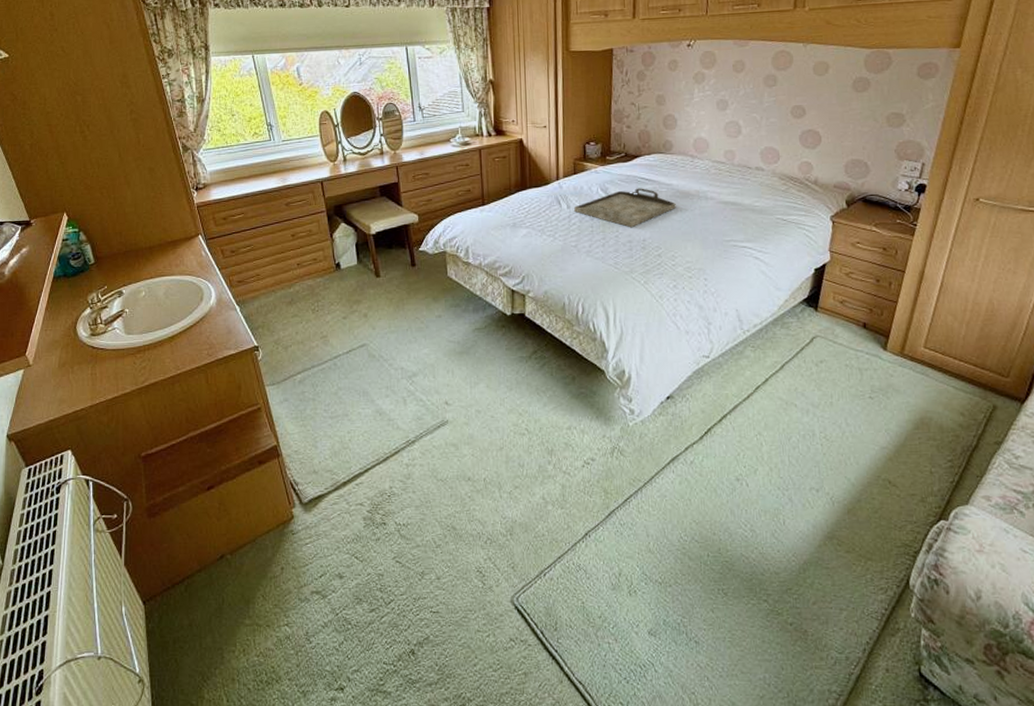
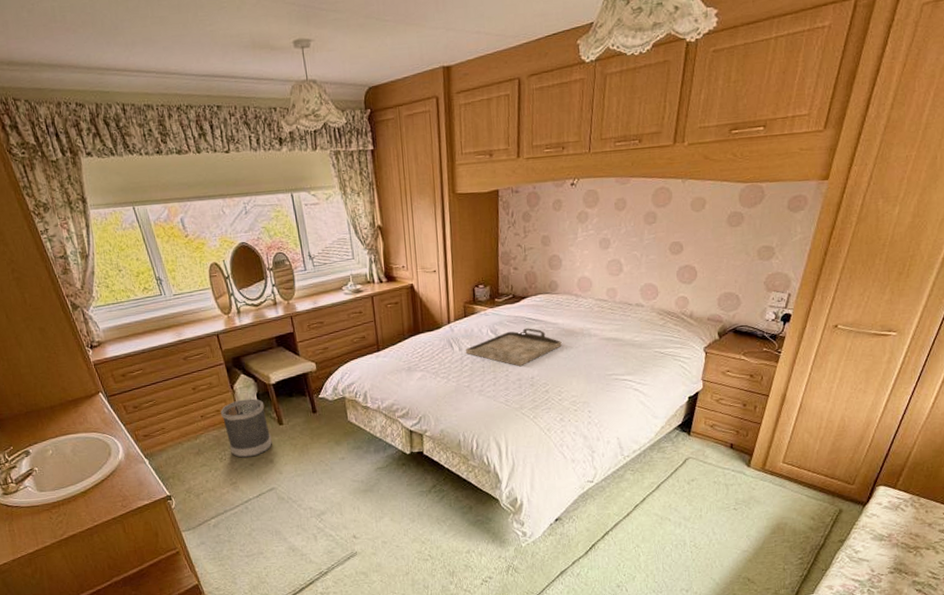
wastebasket: none [318,248,367,310] -> present [221,398,272,458]

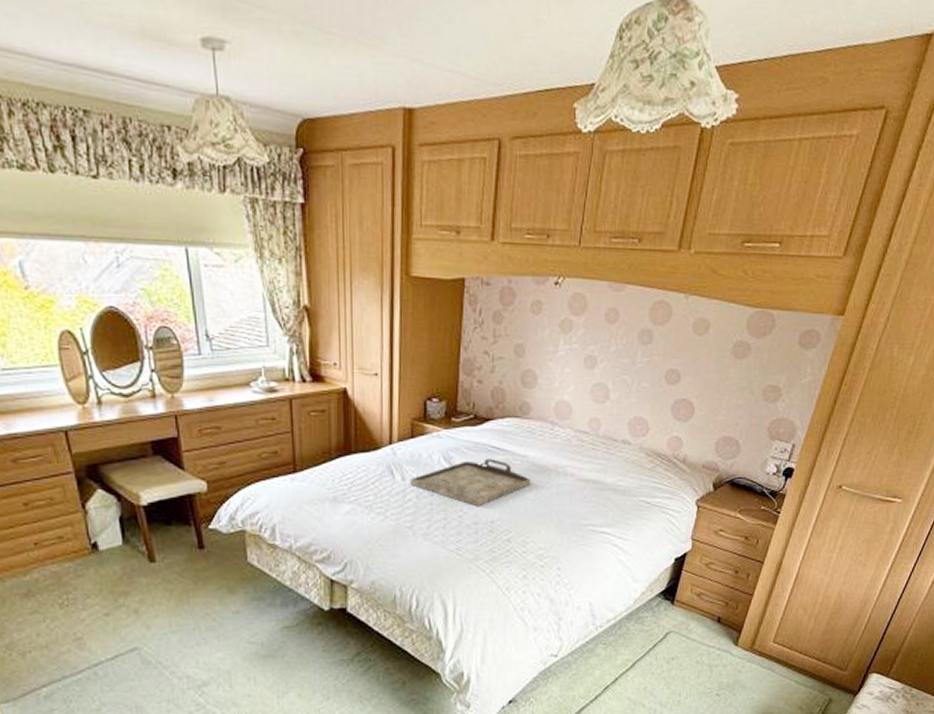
wastebasket: present [221,398,272,458] -> none [65,524,138,605]

